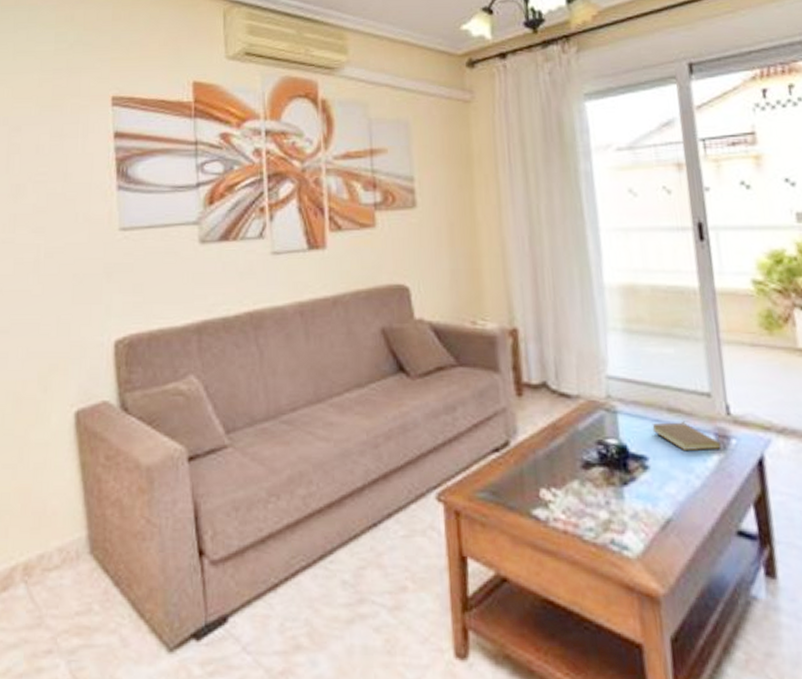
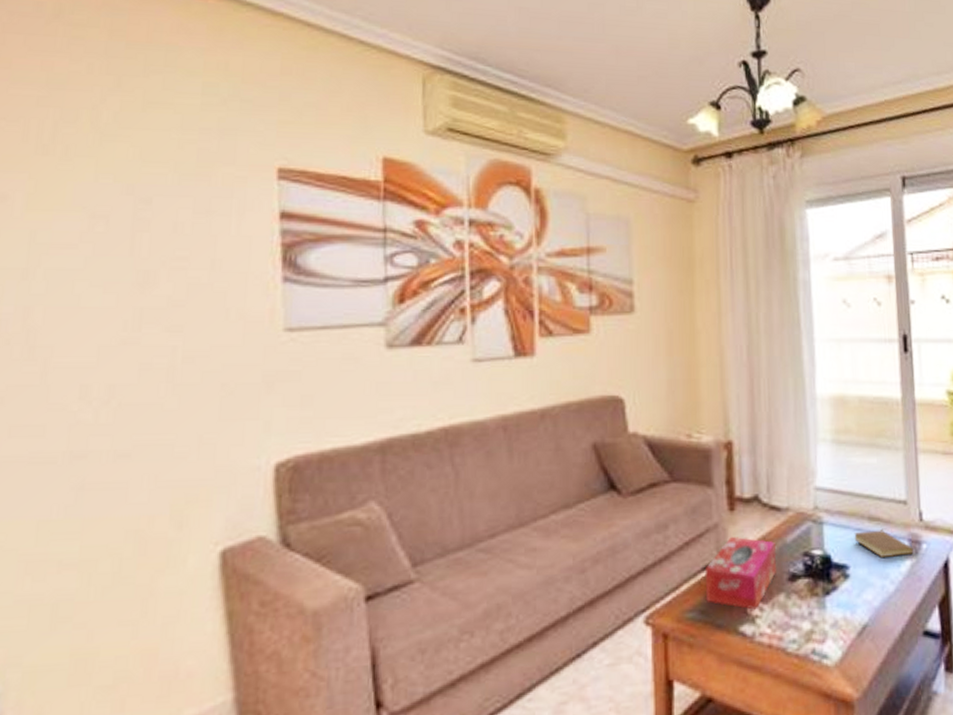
tissue box: none [495,420,569,495] -> present [705,536,777,610]

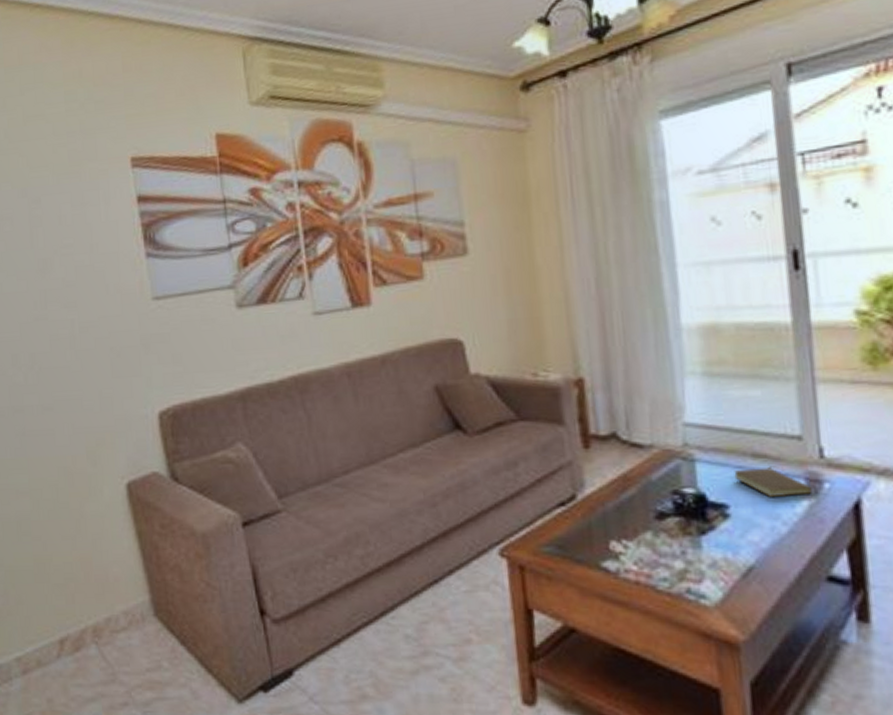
tissue box: present [705,536,777,610] -> none [561,473,641,547]

